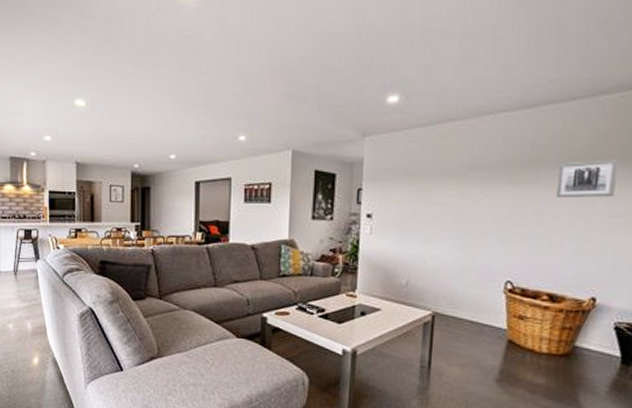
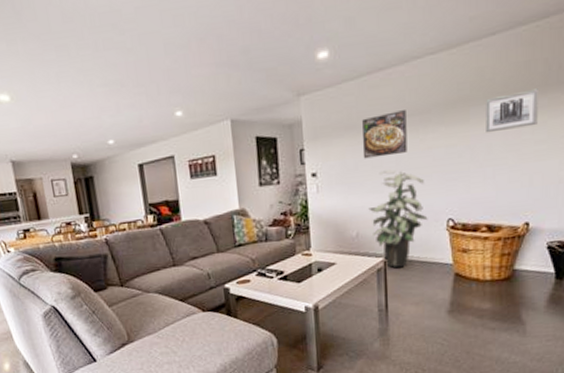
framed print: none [422,163,473,208] -> present [362,110,407,159]
indoor plant: none [422,221,485,325] -> present [368,169,428,268]

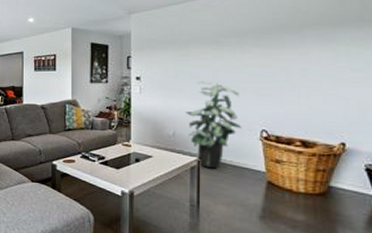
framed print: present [362,110,407,159] -> none [183,32,224,69]
wall art: present [486,88,538,133] -> none [301,23,354,58]

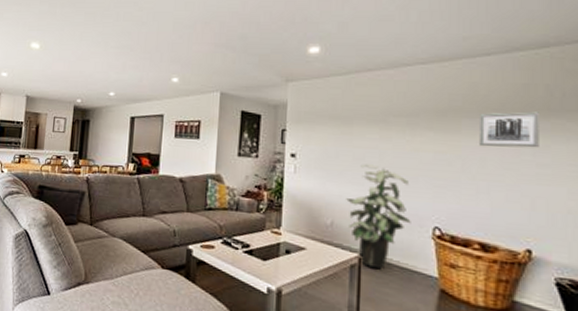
wall art: none [301,23,354,58] -> present [480,111,539,148]

